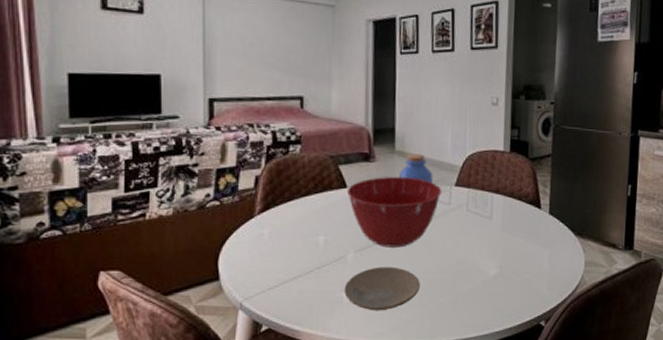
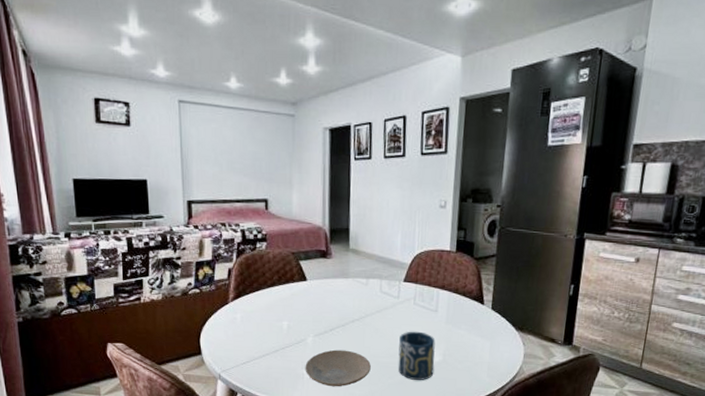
mixing bowl: present [347,177,442,248] -> none [307,272,392,334]
jar: present [398,154,433,184] -> none [352,252,384,279]
cup: none [450,241,491,297] -> present [398,331,435,380]

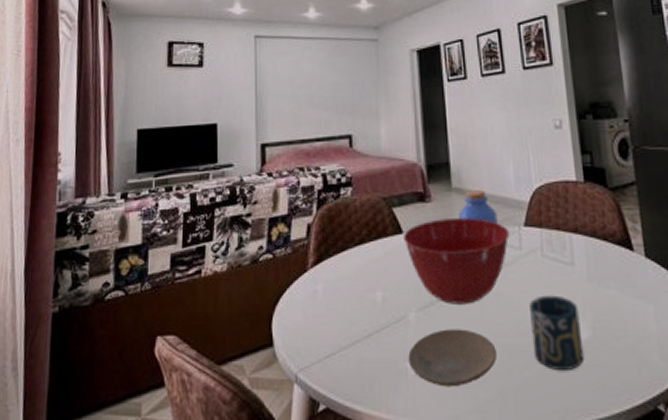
mixing bowl: none [307,272,392,334] -> present [404,218,510,304]
jar: none [352,252,384,279] -> present [458,190,498,224]

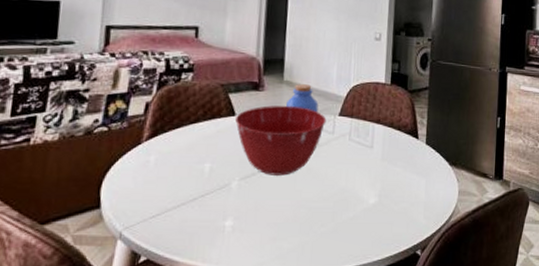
plate: present [408,329,497,387] -> none [226,195,302,241]
cup: present [529,295,585,370] -> none [331,170,371,226]

